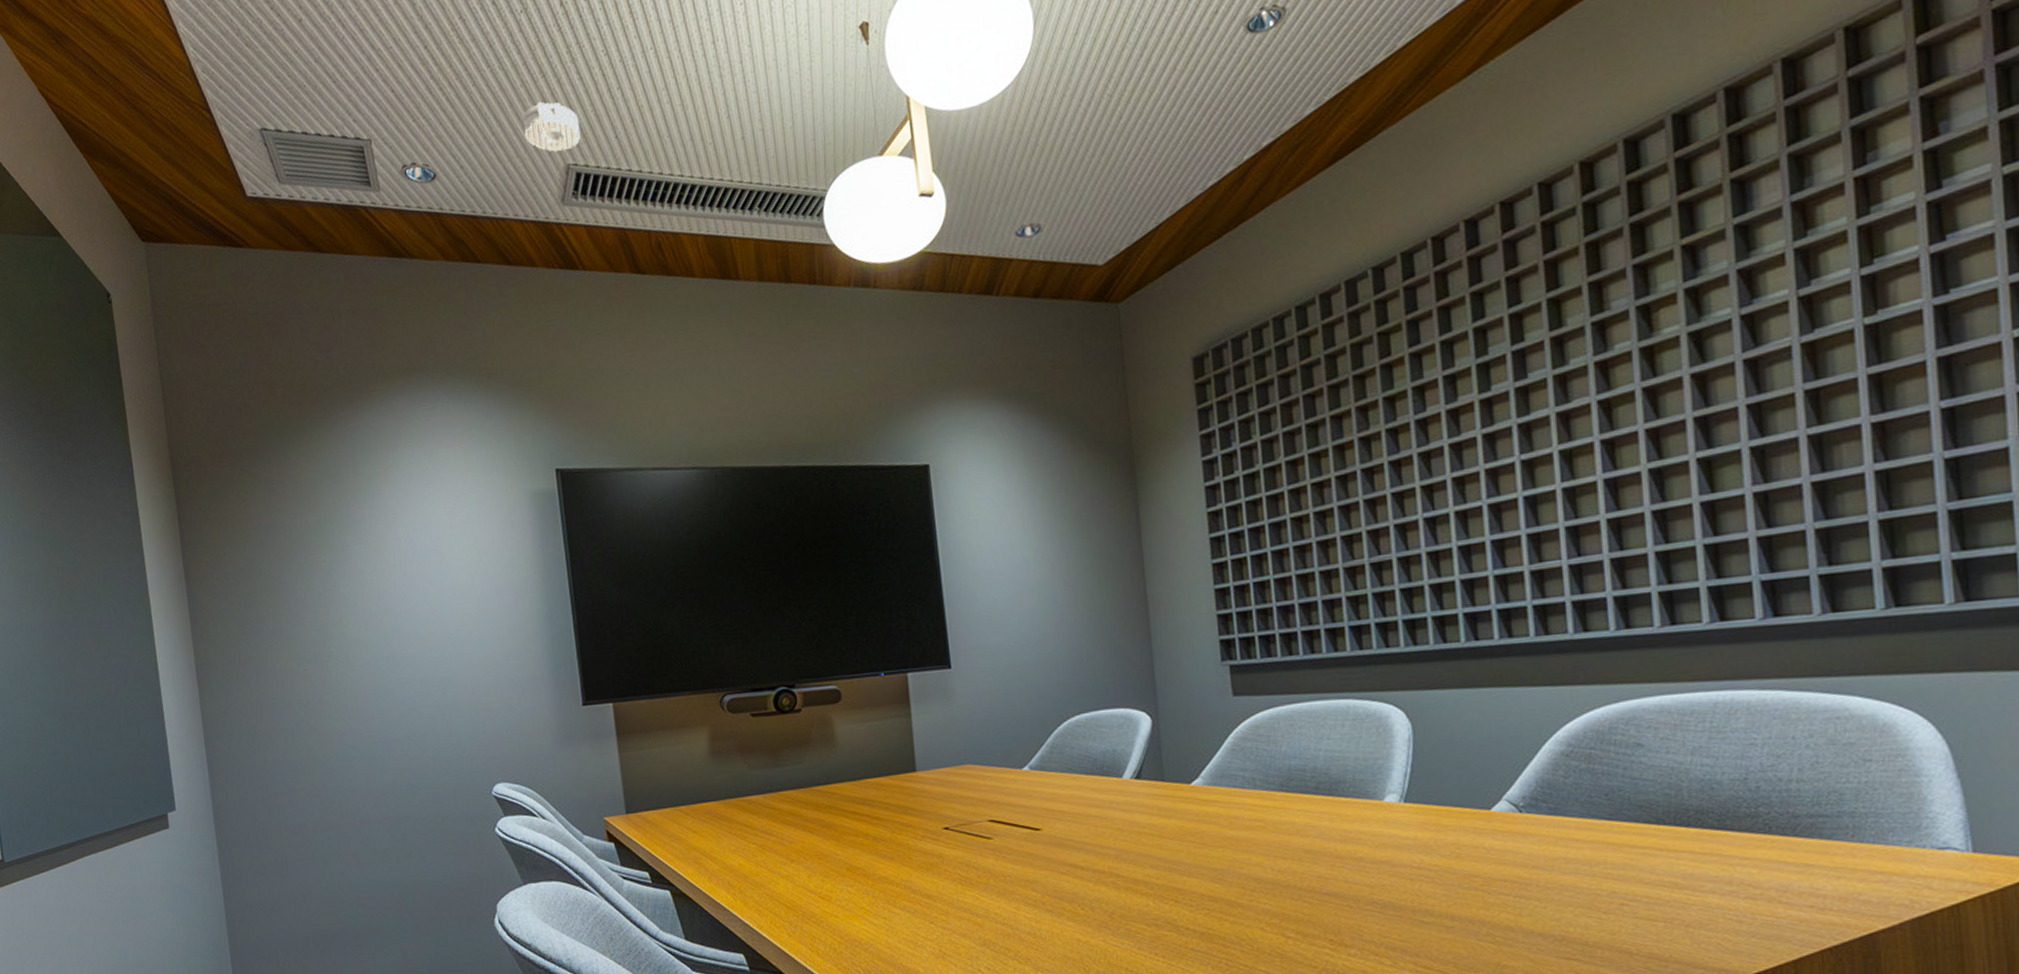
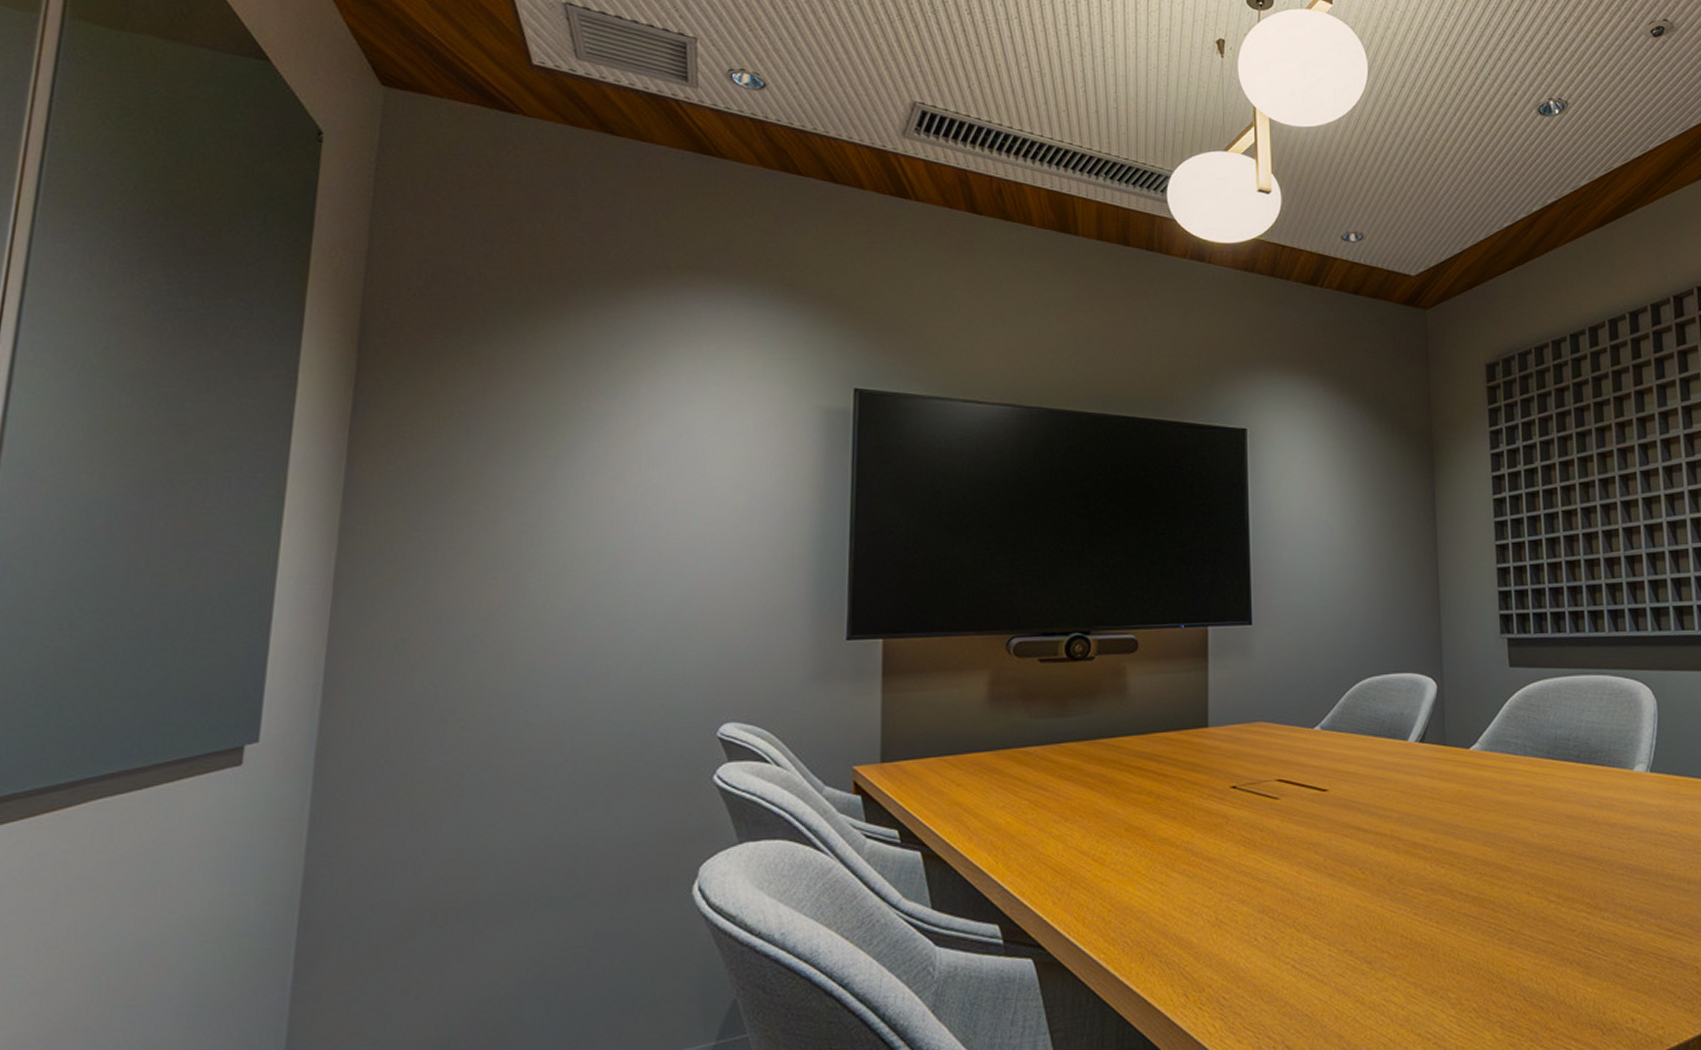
smoke detector: present [523,101,581,152] -> none [872,40,933,89]

